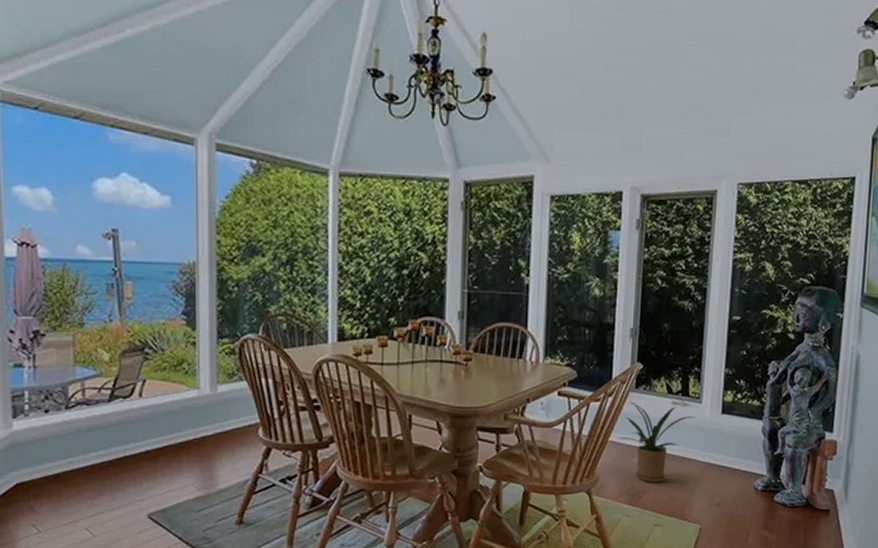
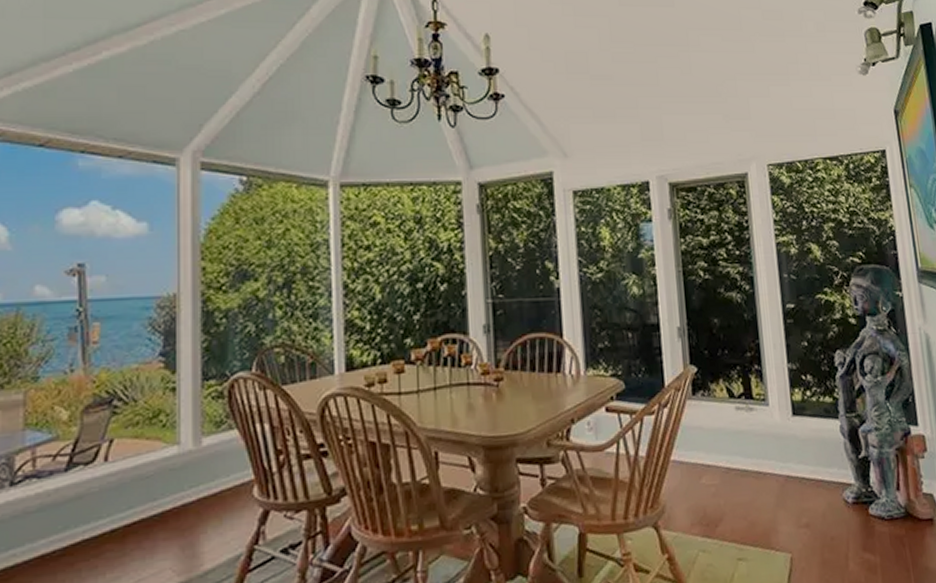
house plant: present [619,400,696,483] -> none [682,409,764,507]

